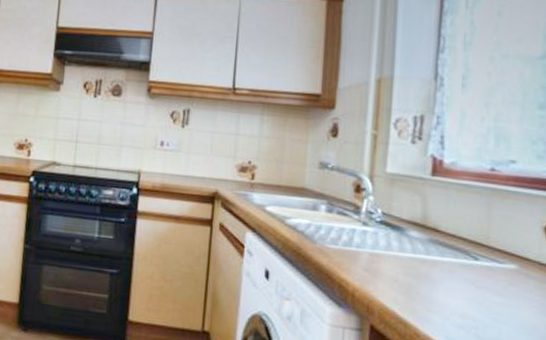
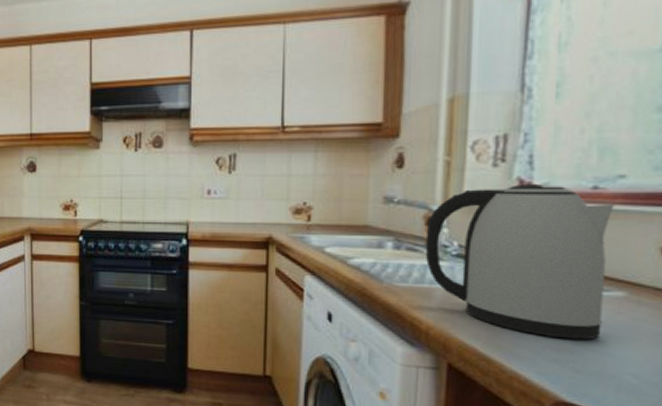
kettle: none [353,161,508,308] -> present [425,183,615,340]

